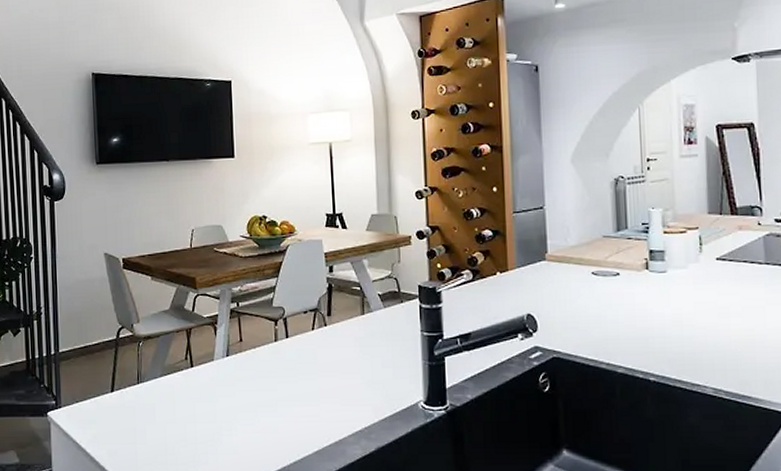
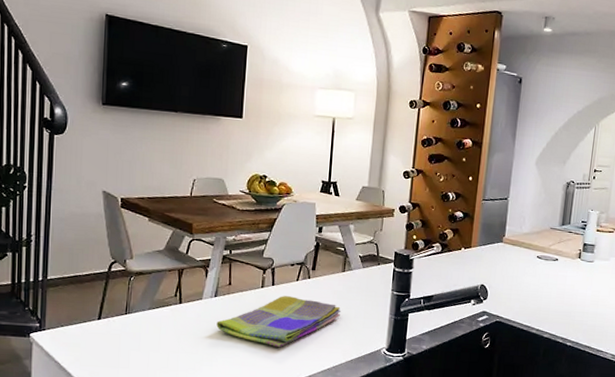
dish towel: none [231,348,367,410] -> present [216,296,342,348]

